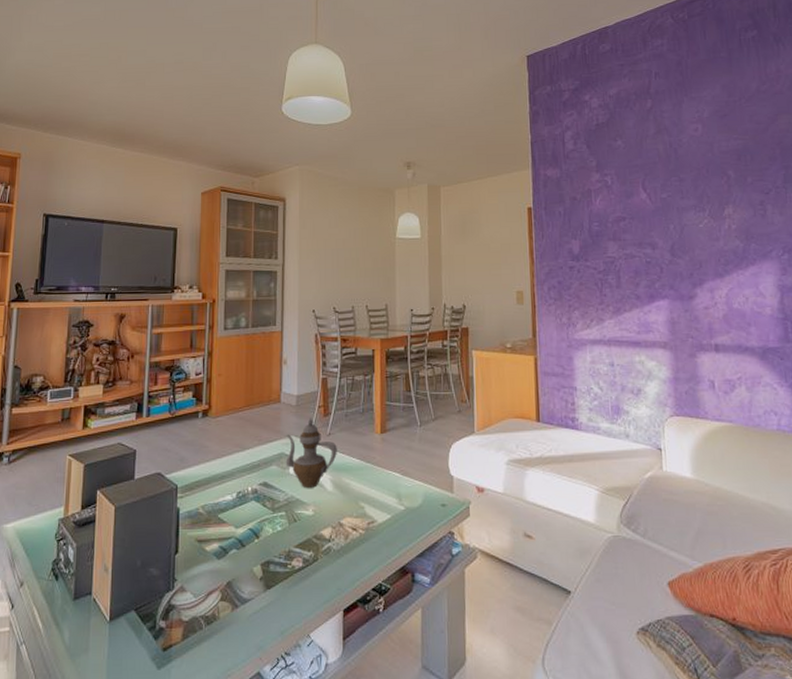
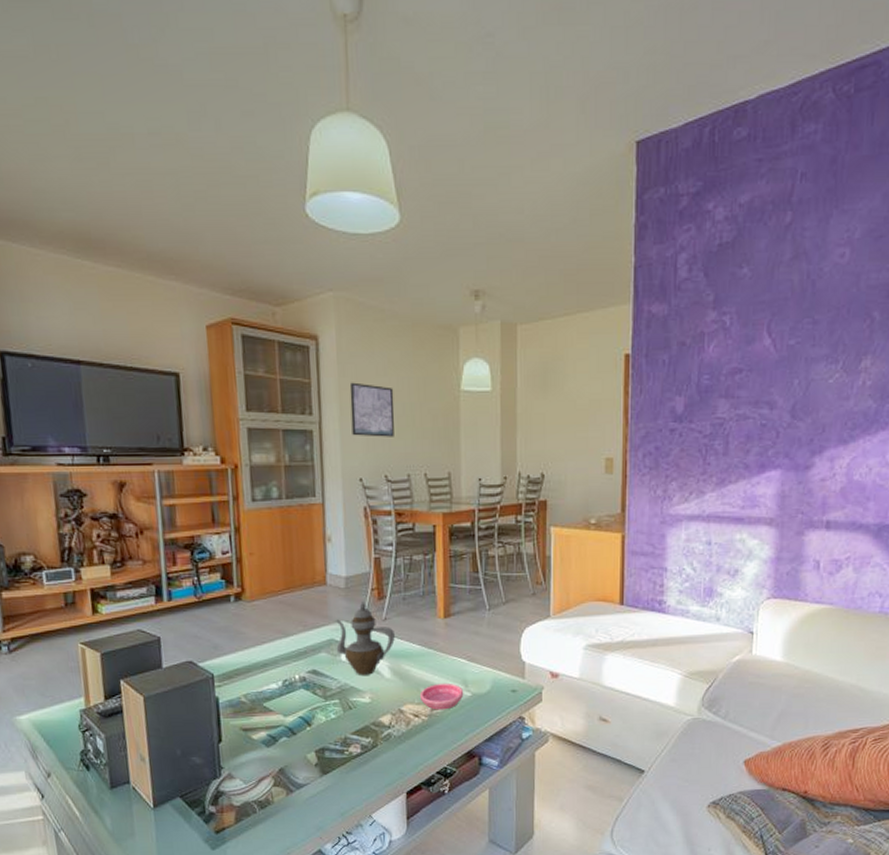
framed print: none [308,233,343,276] -> present [349,382,395,437]
saucer: none [357,496,398,524] -> present [419,683,464,710]

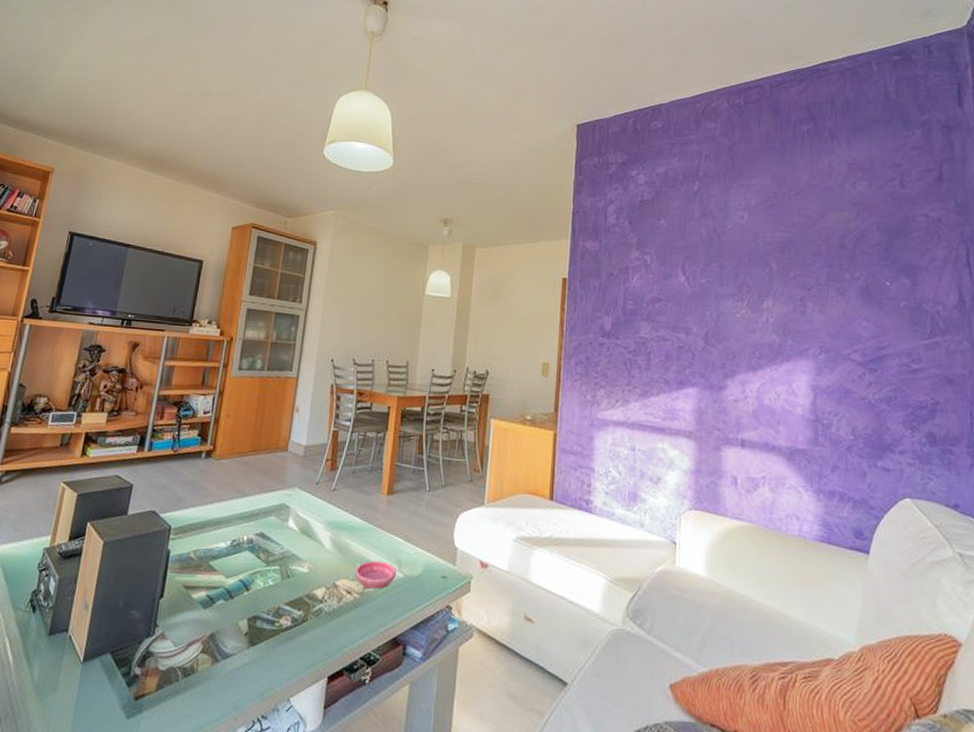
teapot: present [336,601,395,676] -> none [285,470,341,545]
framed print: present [349,382,395,437] -> none [331,280,371,327]

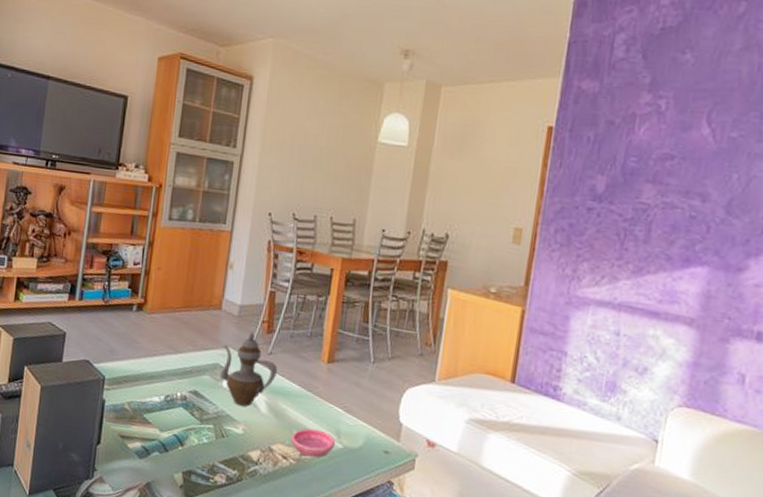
teapot: none [285,470,341,545] -> present [219,332,277,407]

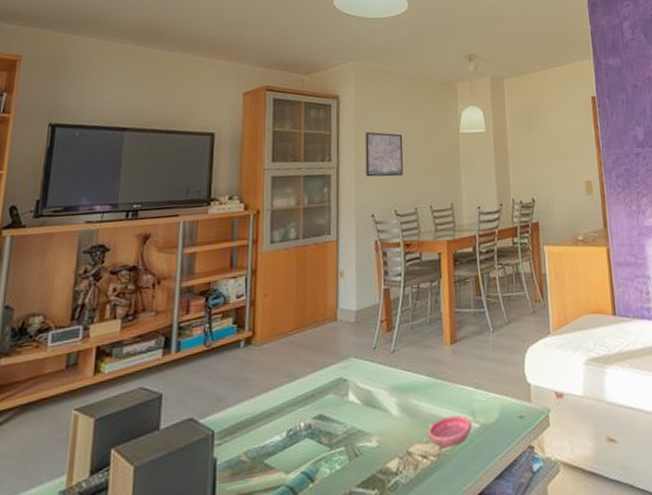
teapot: present [219,332,277,407] -> none [344,334,403,417]
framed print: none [269,122,314,178] -> present [365,131,404,177]

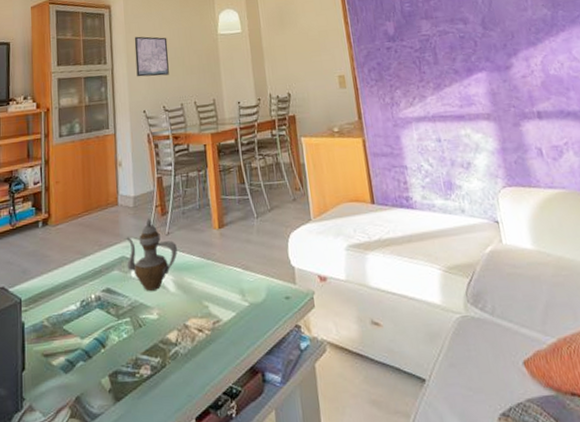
teapot: none [344,334,403,417] -> present [126,218,177,292]
saucer: present [427,415,473,448] -> none [202,293,243,323]

